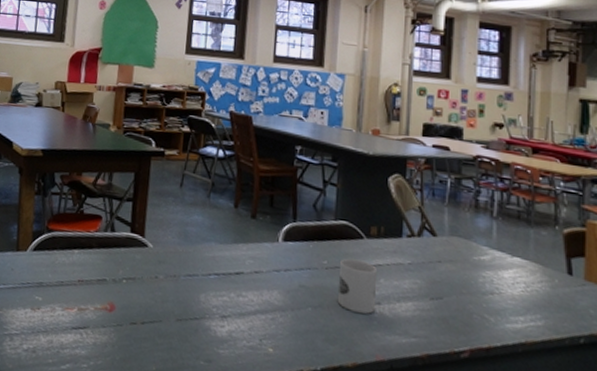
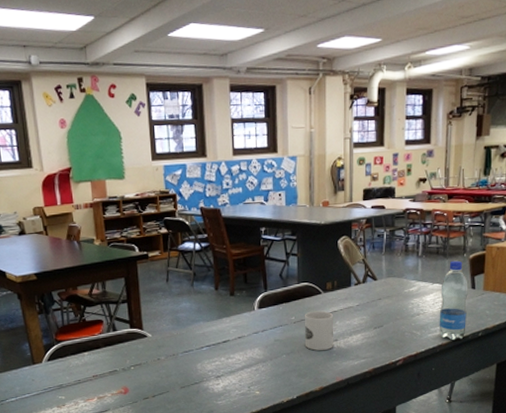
bottle: none [521,231,563,342] -> present [439,260,468,341]

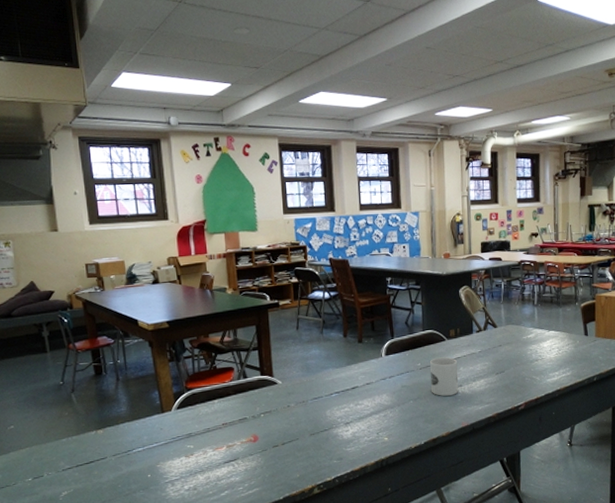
bottle: present [439,260,468,341] -> none [556,309,582,385]

